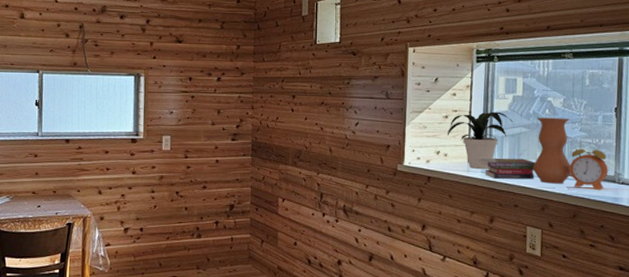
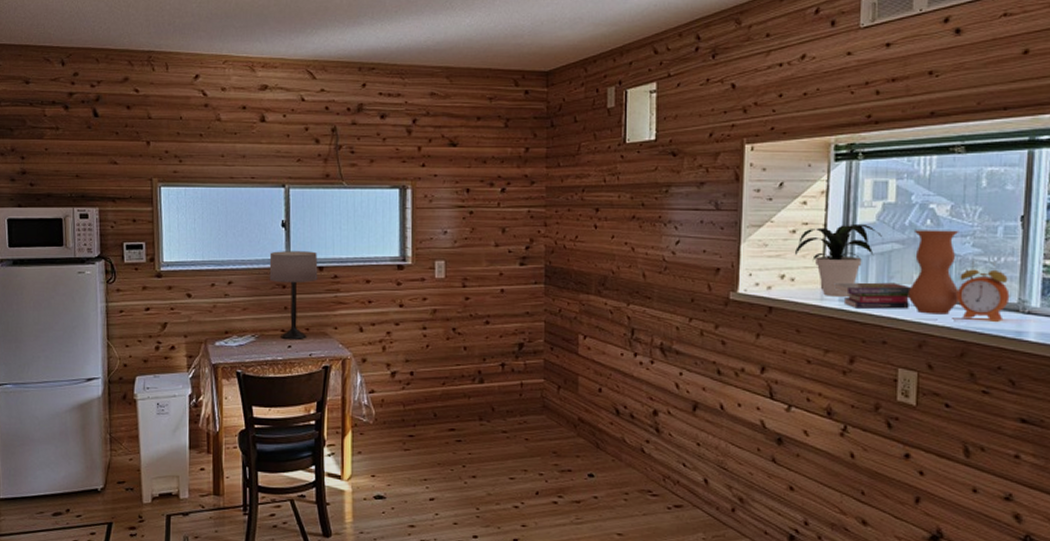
table lamp: none [23,125,65,201] -> present [269,251,318,340]

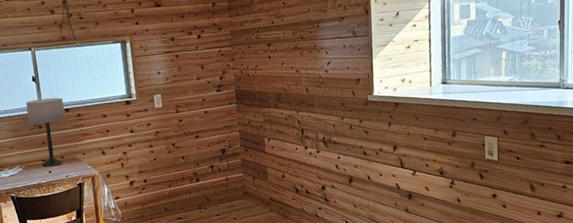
potted plant: present [794,223,882,298] -> none [410,37,468,92]
books: present [832,282,911,310] -> none [437,76,490,99]
vase: present [907,230,959,315] -> none [487,35,521,97]
alarm clock: present [957,261,1010,322] -> none [520,55,554,97]

